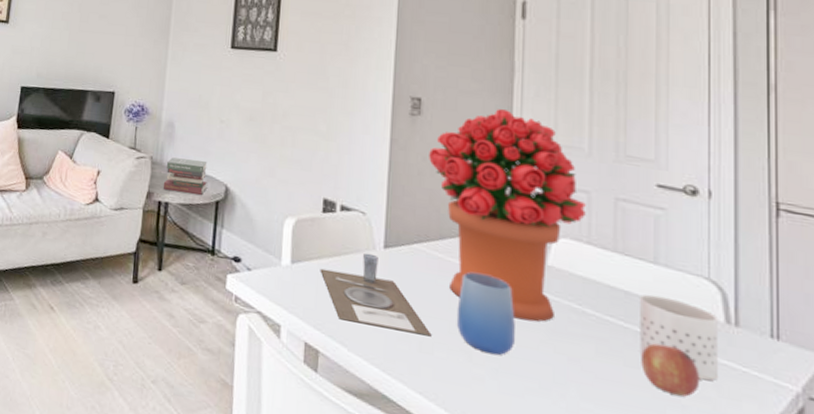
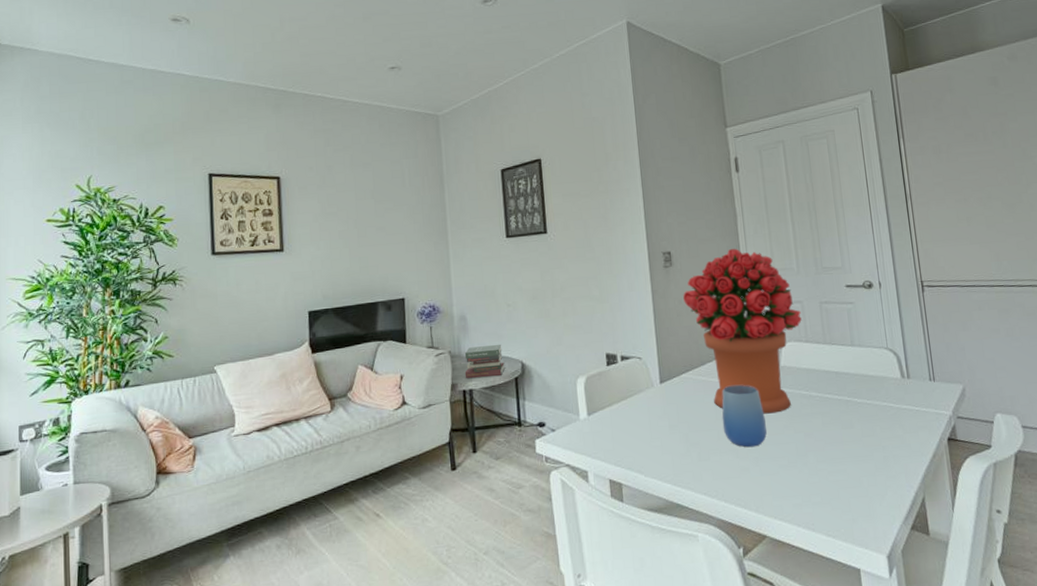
place setting: present [320,253,432,337] -> none [612,390,706,453]
mug: present [640,294,717,381] -> none [846,369,902,424]
fruit: present [641,343,700,397] -> none [852,405,892,441]

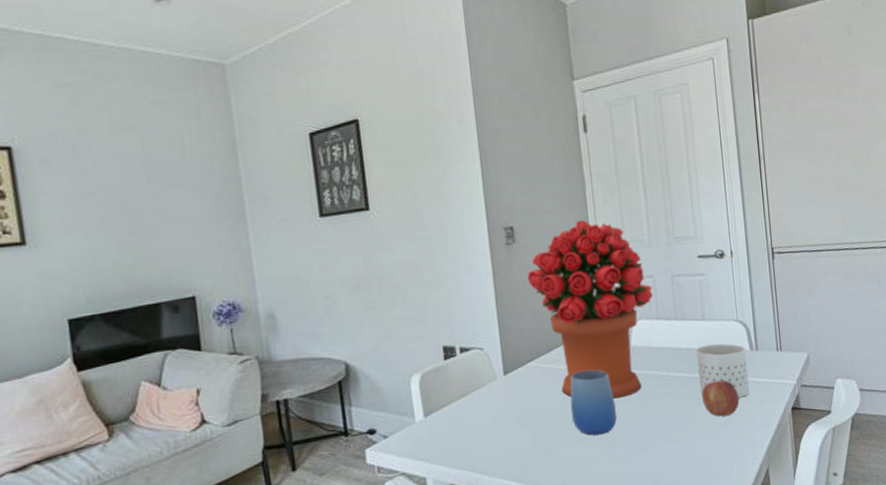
books: present [464,344,505,378] -> none [276,343,326,386]
mug: none [846,369,902,424] -> present [696,343,749,398]
fruit: none [852,405,892,441] -> present [702,379,740,417]

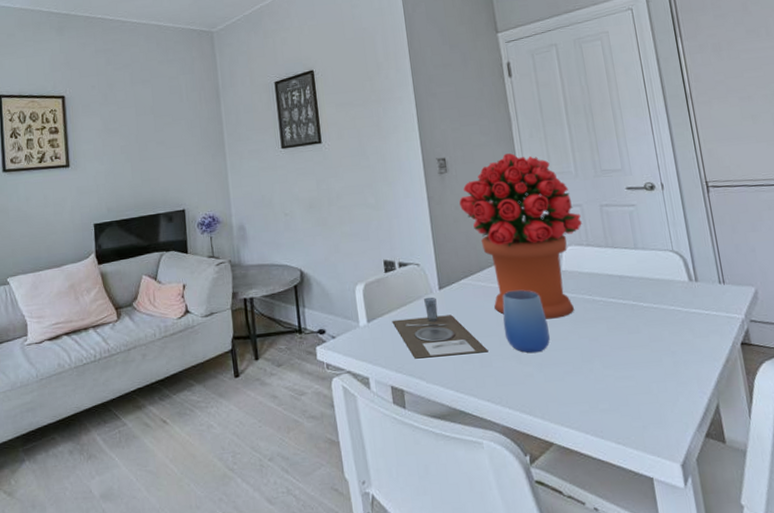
place setting: none [452,383,554,453] -> present [392,297,488,359]
mug: present [696,343,749,398] -> none [630,272,691,329]
fruit: present [702,379,740,417] -> none [638,309,681,346]

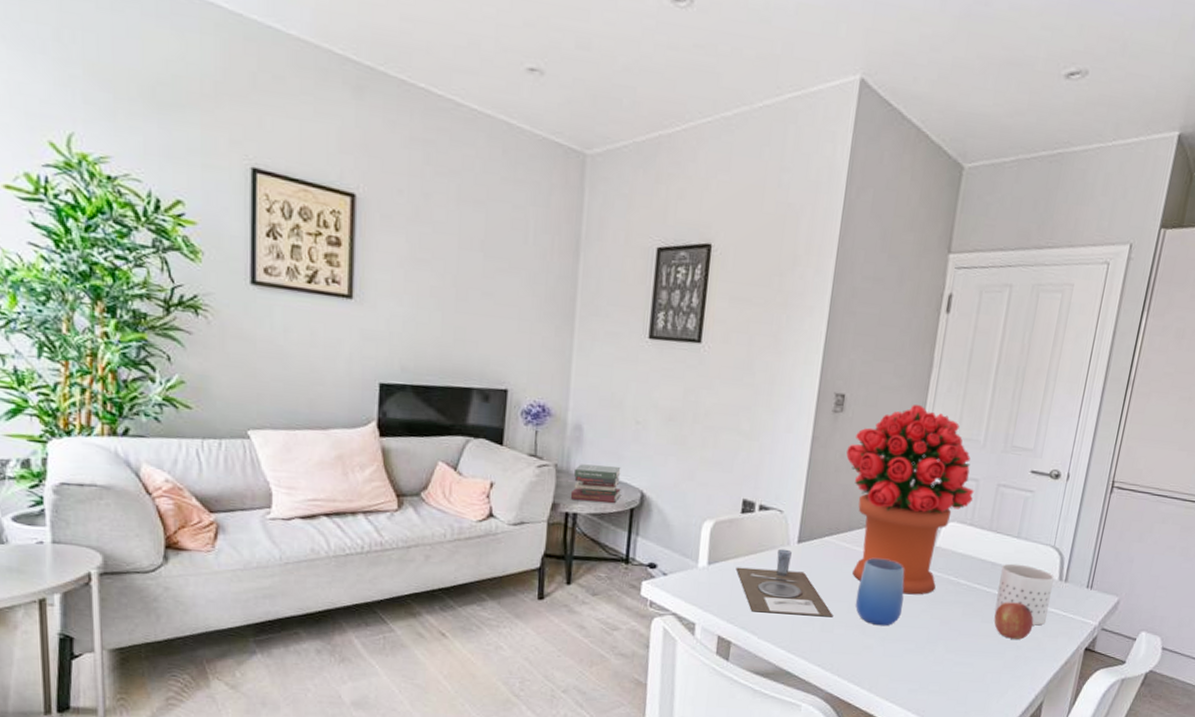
books: none [245,252,284,287] -> present [570,464,621,503]
mug: none [630,272,691,329] -> present [995,563,1054,626]
fruit: none [638,309,681,346] -> present [994,602,1034,640]

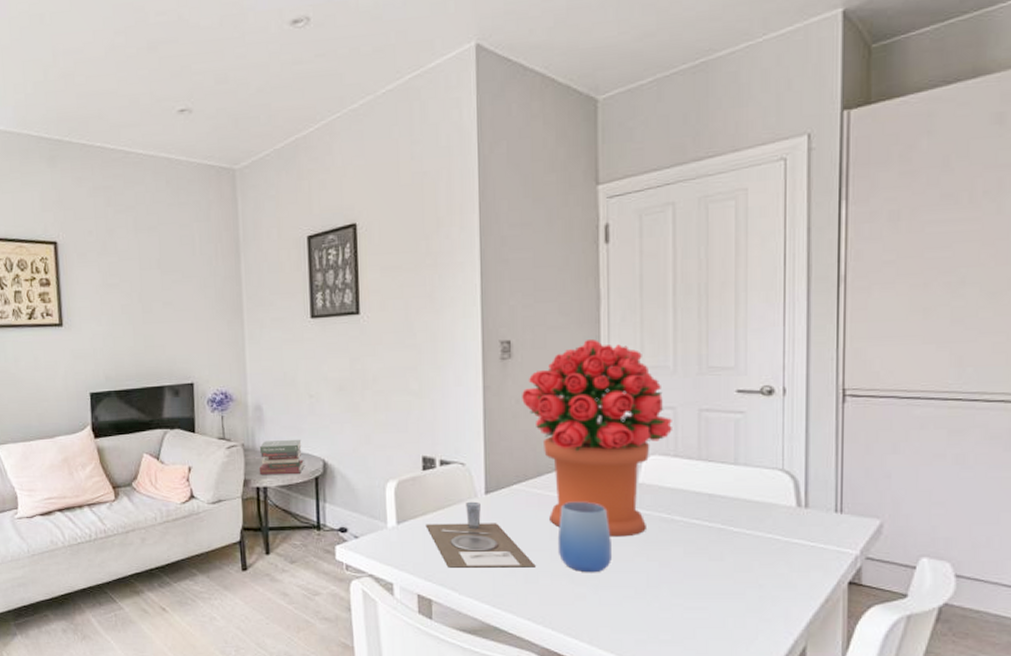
fruit: present [994,602,1034,640] -> none [724,536,775,577]
mug: present [995,563,1054,626] -> none [722,493,790,560]

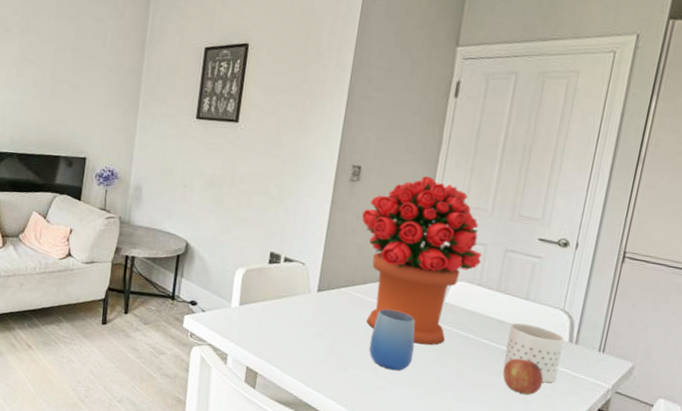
books: present [259,439,304,474] -> none [130,217,171,250]
place setting: present [425,501,536,568] -> none [263,295,349,359]
mug: none [722,493,790,560] -> present [503,322,564,383]
fruit: none [724,536,775,577] -> present [502,358,544,395]

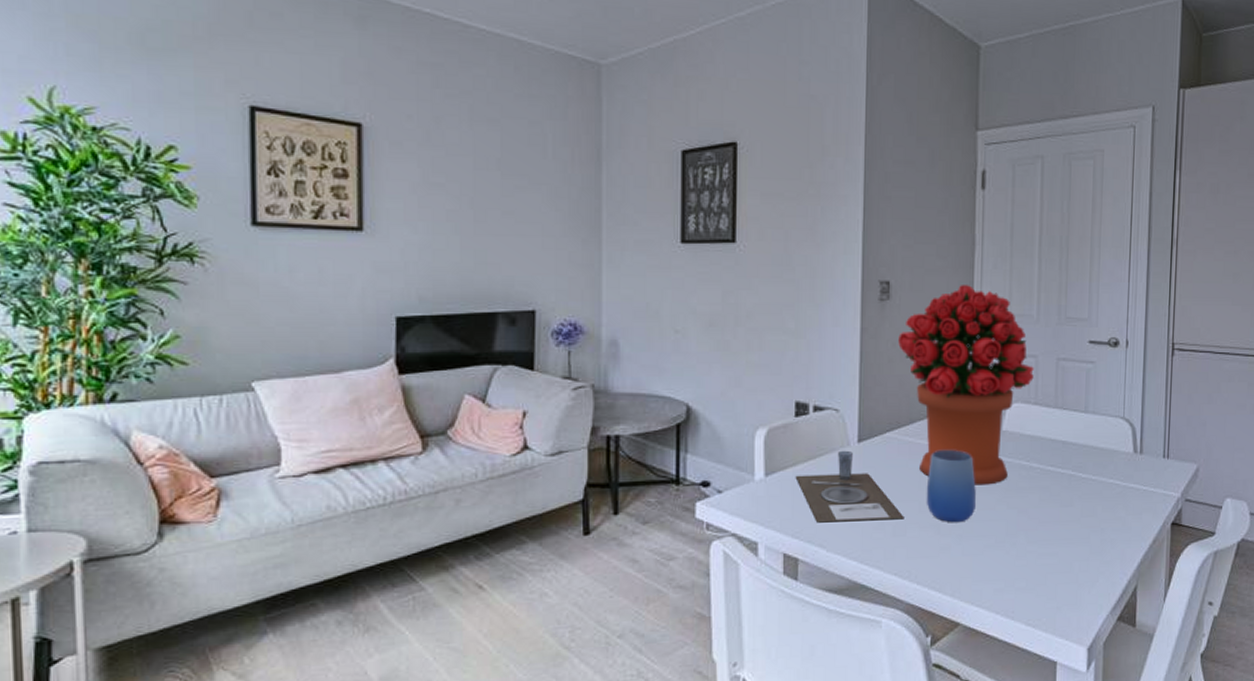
place setting: none [263,295,349,359] -> present [795,450,904,523]
fruit: present [502,358,544,395] -> none [1073,481,1115,522]
mug: present [503,322,564,383] -> none [1072,440,1128,504]

